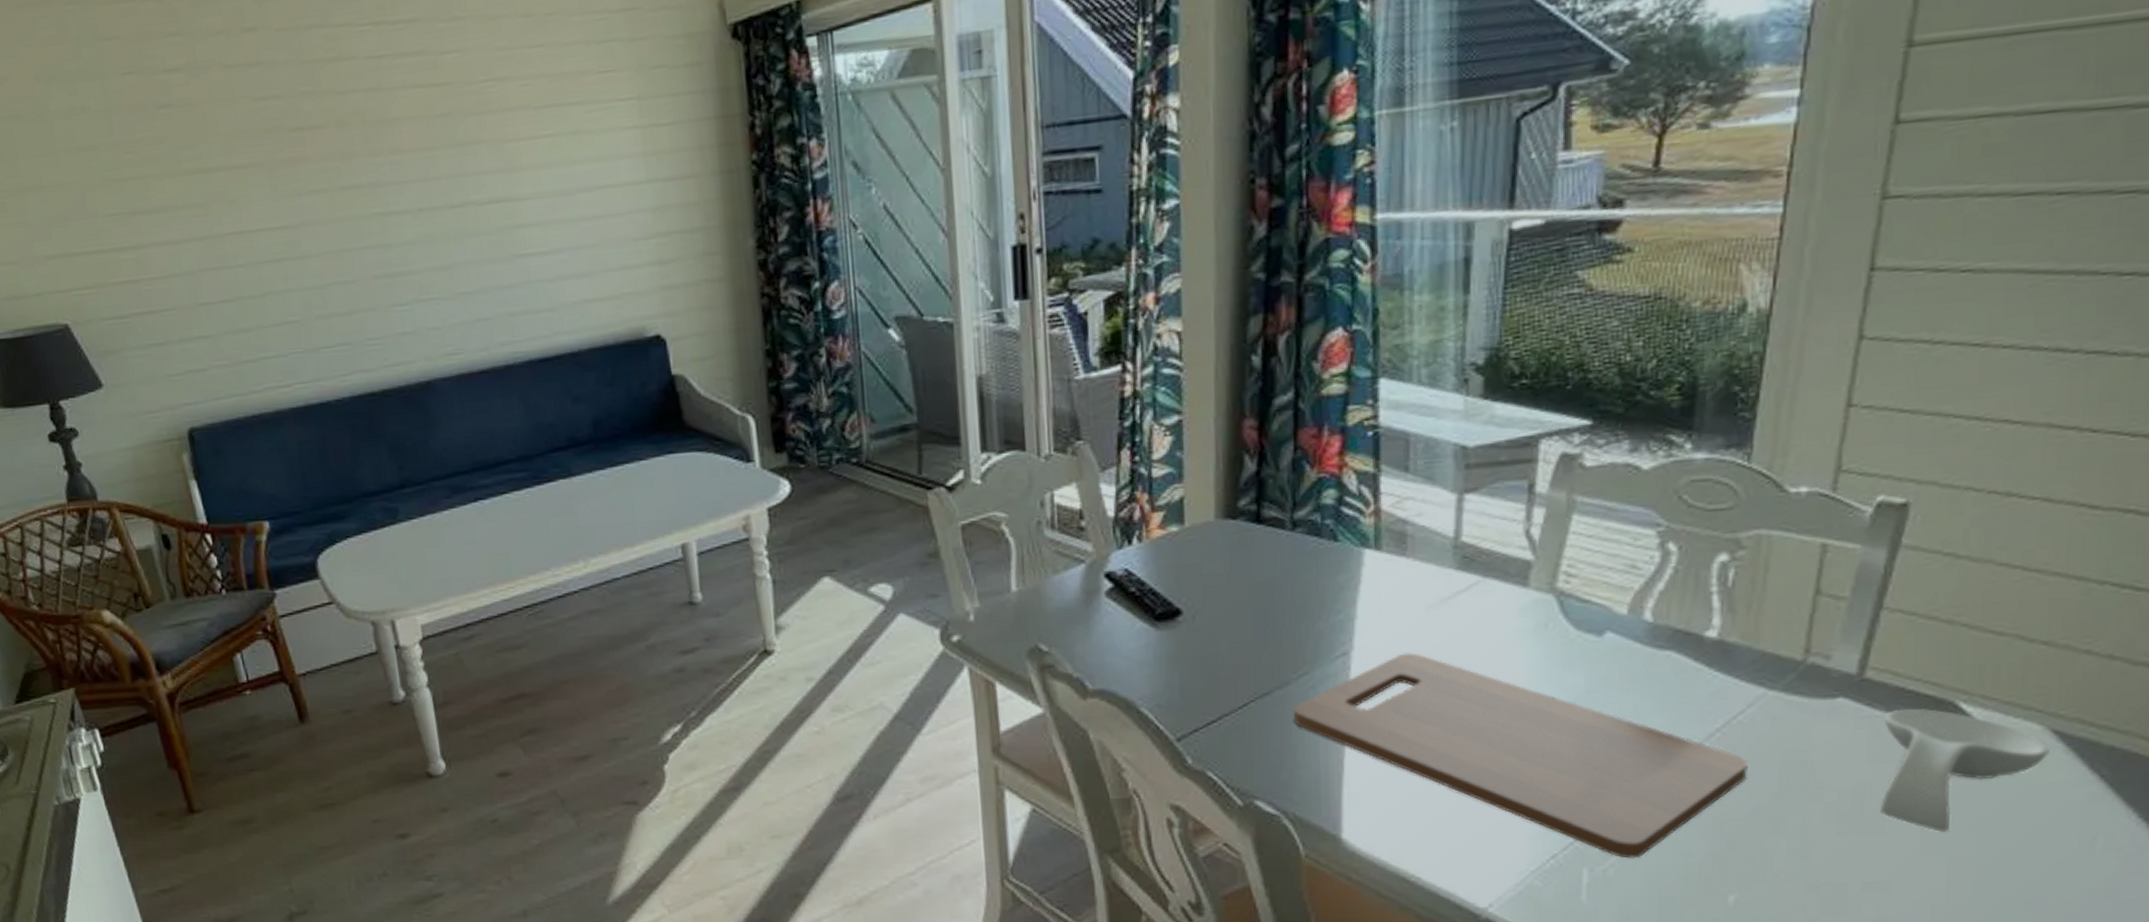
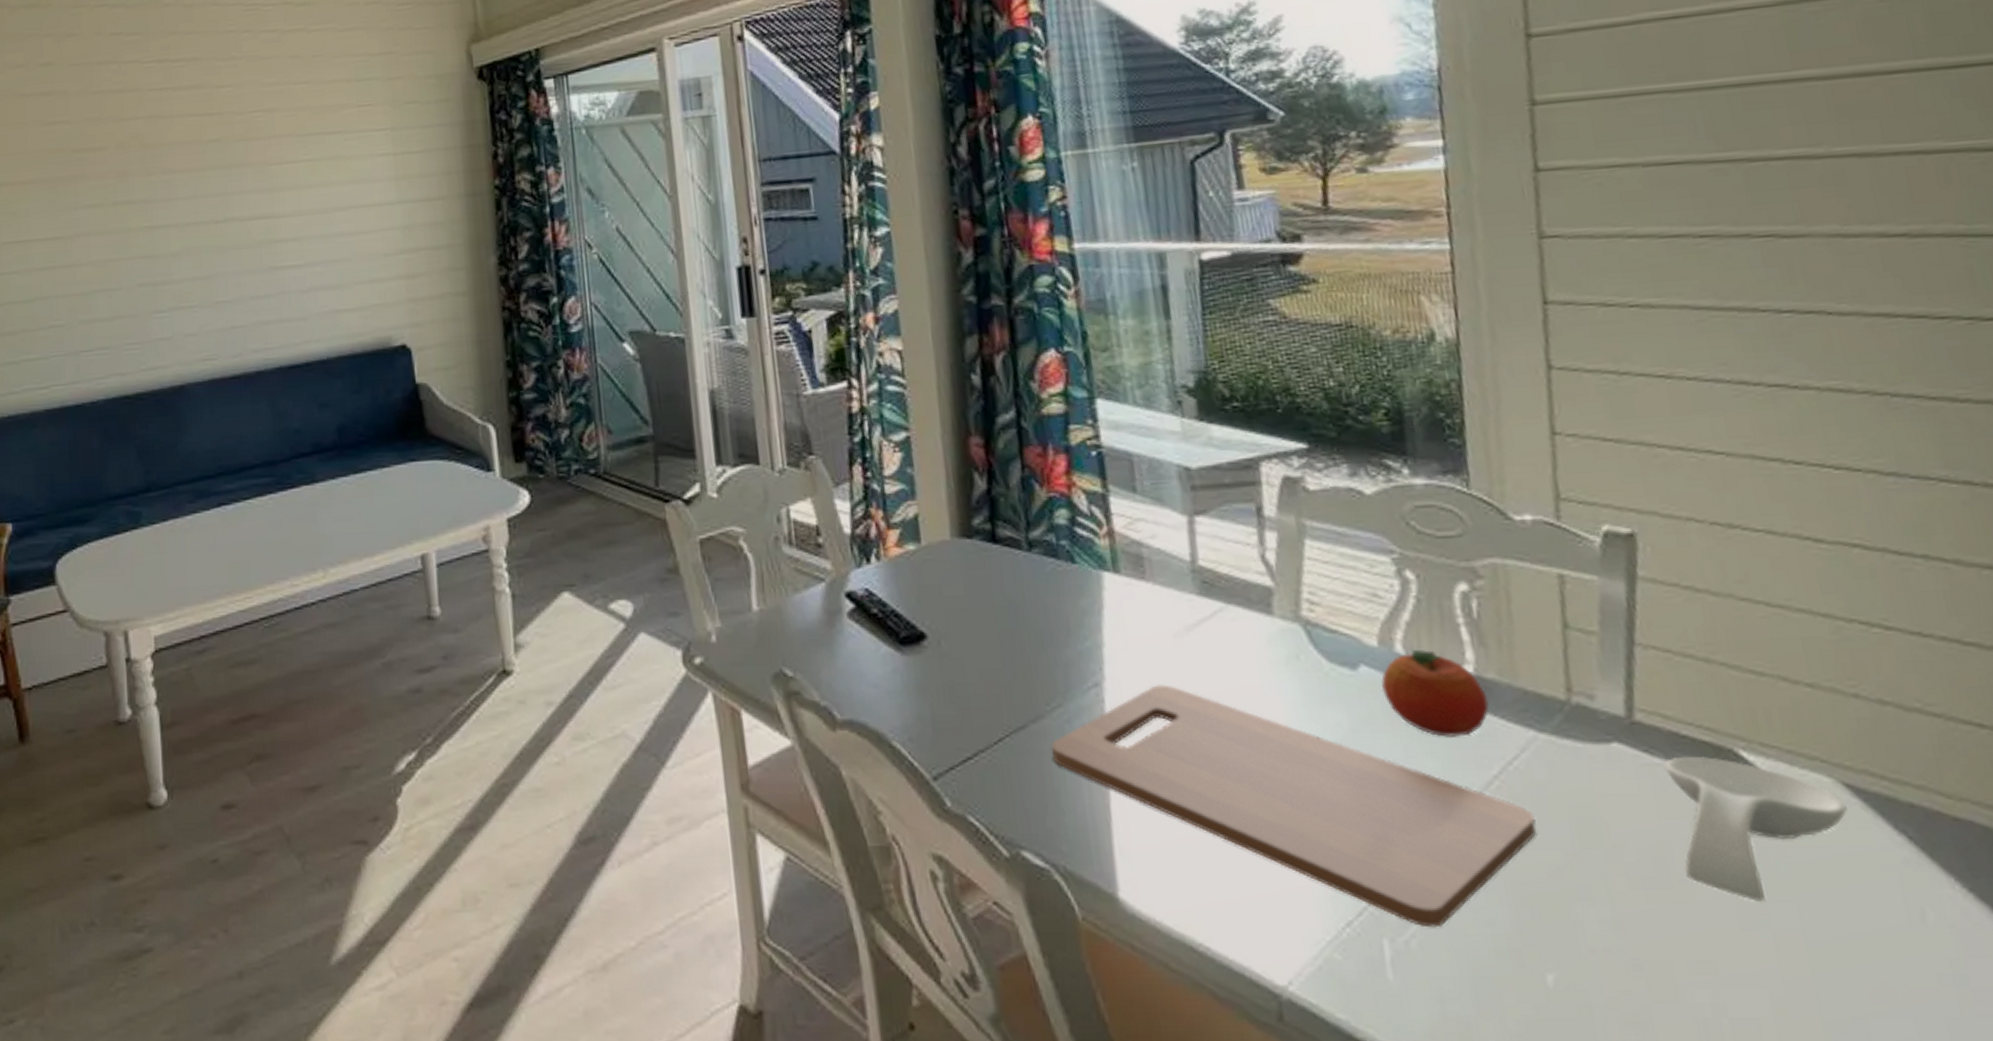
fruit: none [1623,617,1726,696] -> present [1381,650,1490,737]

